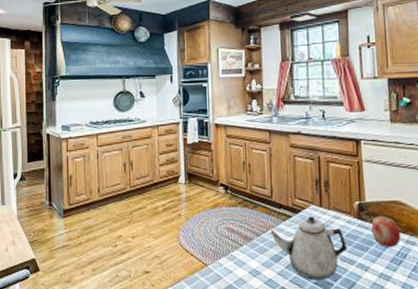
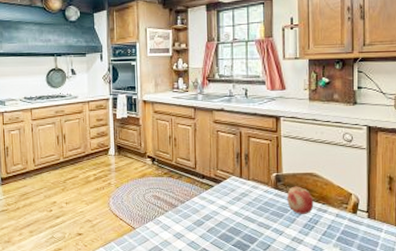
teapot: present [270,216,348,280] -> none [194,186,264,243]

